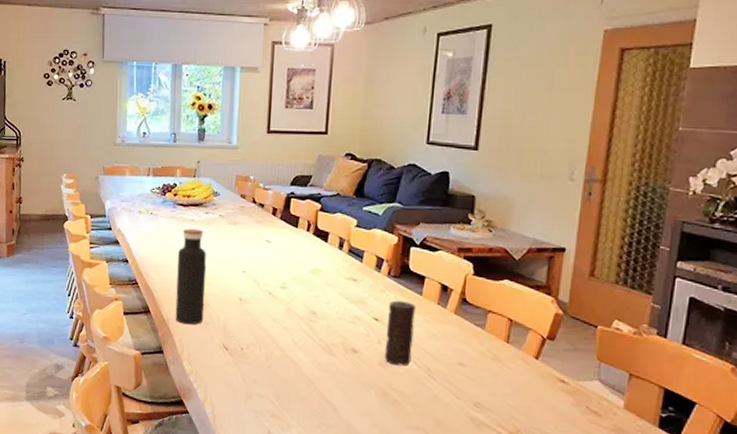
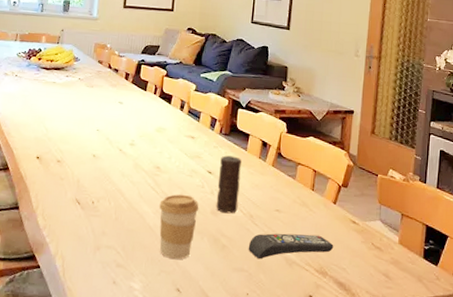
water bottle: present [175,228,207,325] -> none [32,90,65,181]
coffee cup: none [317,343,364,413] -> present [159,194,199,260]
remote control: none [424,389,535,418] -> present [248,233,334,260]

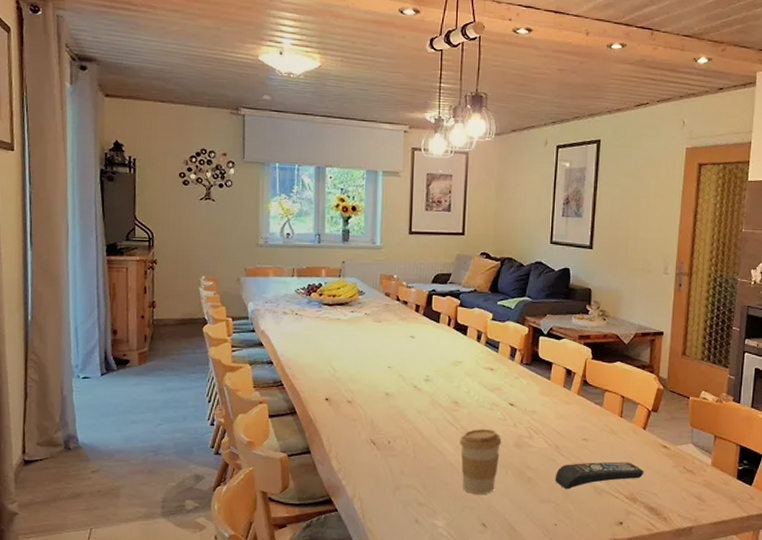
candle: present [216,155,242,214] -> none [519,386,545,446]

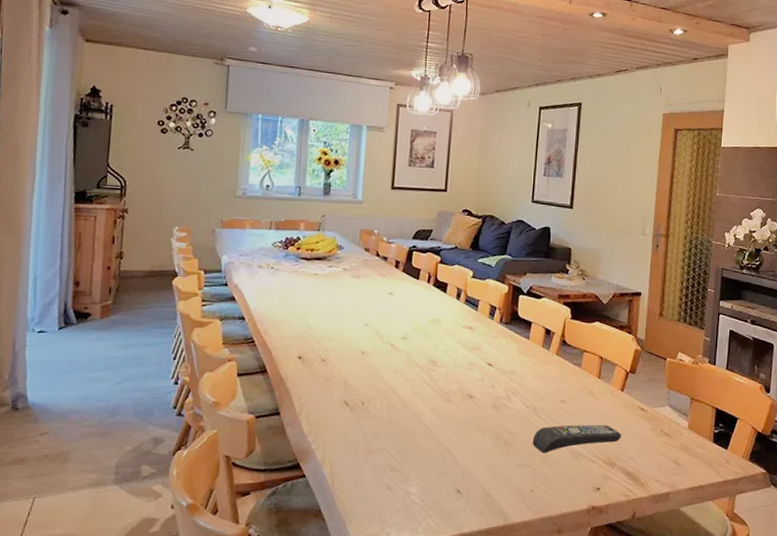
coffee cup: present [459,429,502,495] -> none [436,390,479,460]

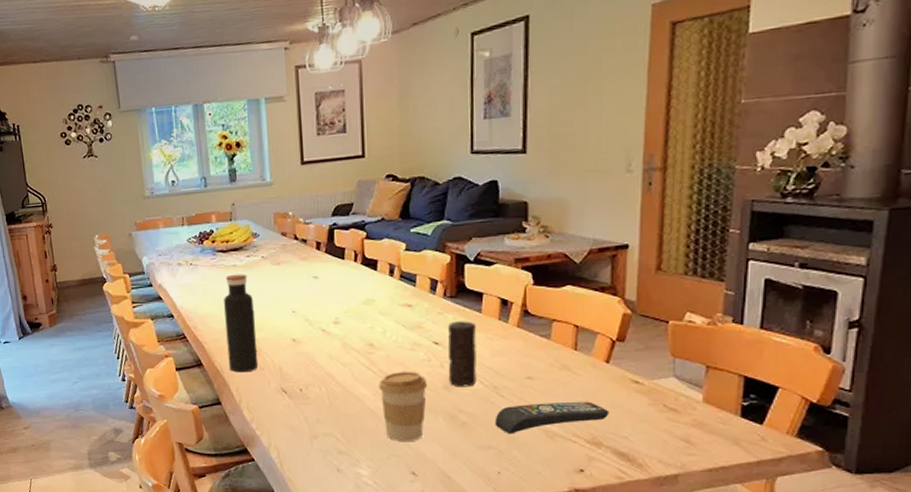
water bottle: none [294,282,329,382] -> present [224,274,259,373]
coffee cup: none [436,390,479,460] -> present [379,372,428,442]
candle: none [497,345,524,408] -> present [448,321,477,387]

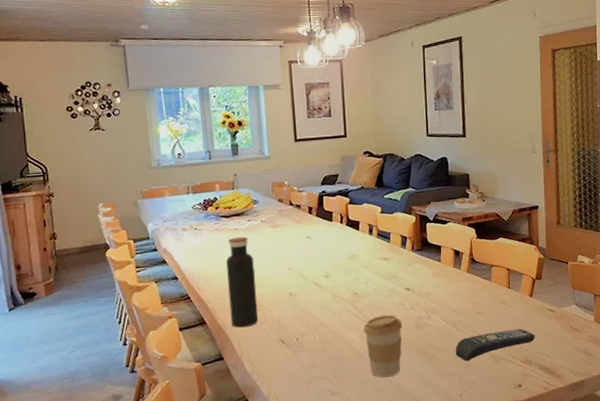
candle: present [448,321,477,387] -> none [416,269,440,325]

